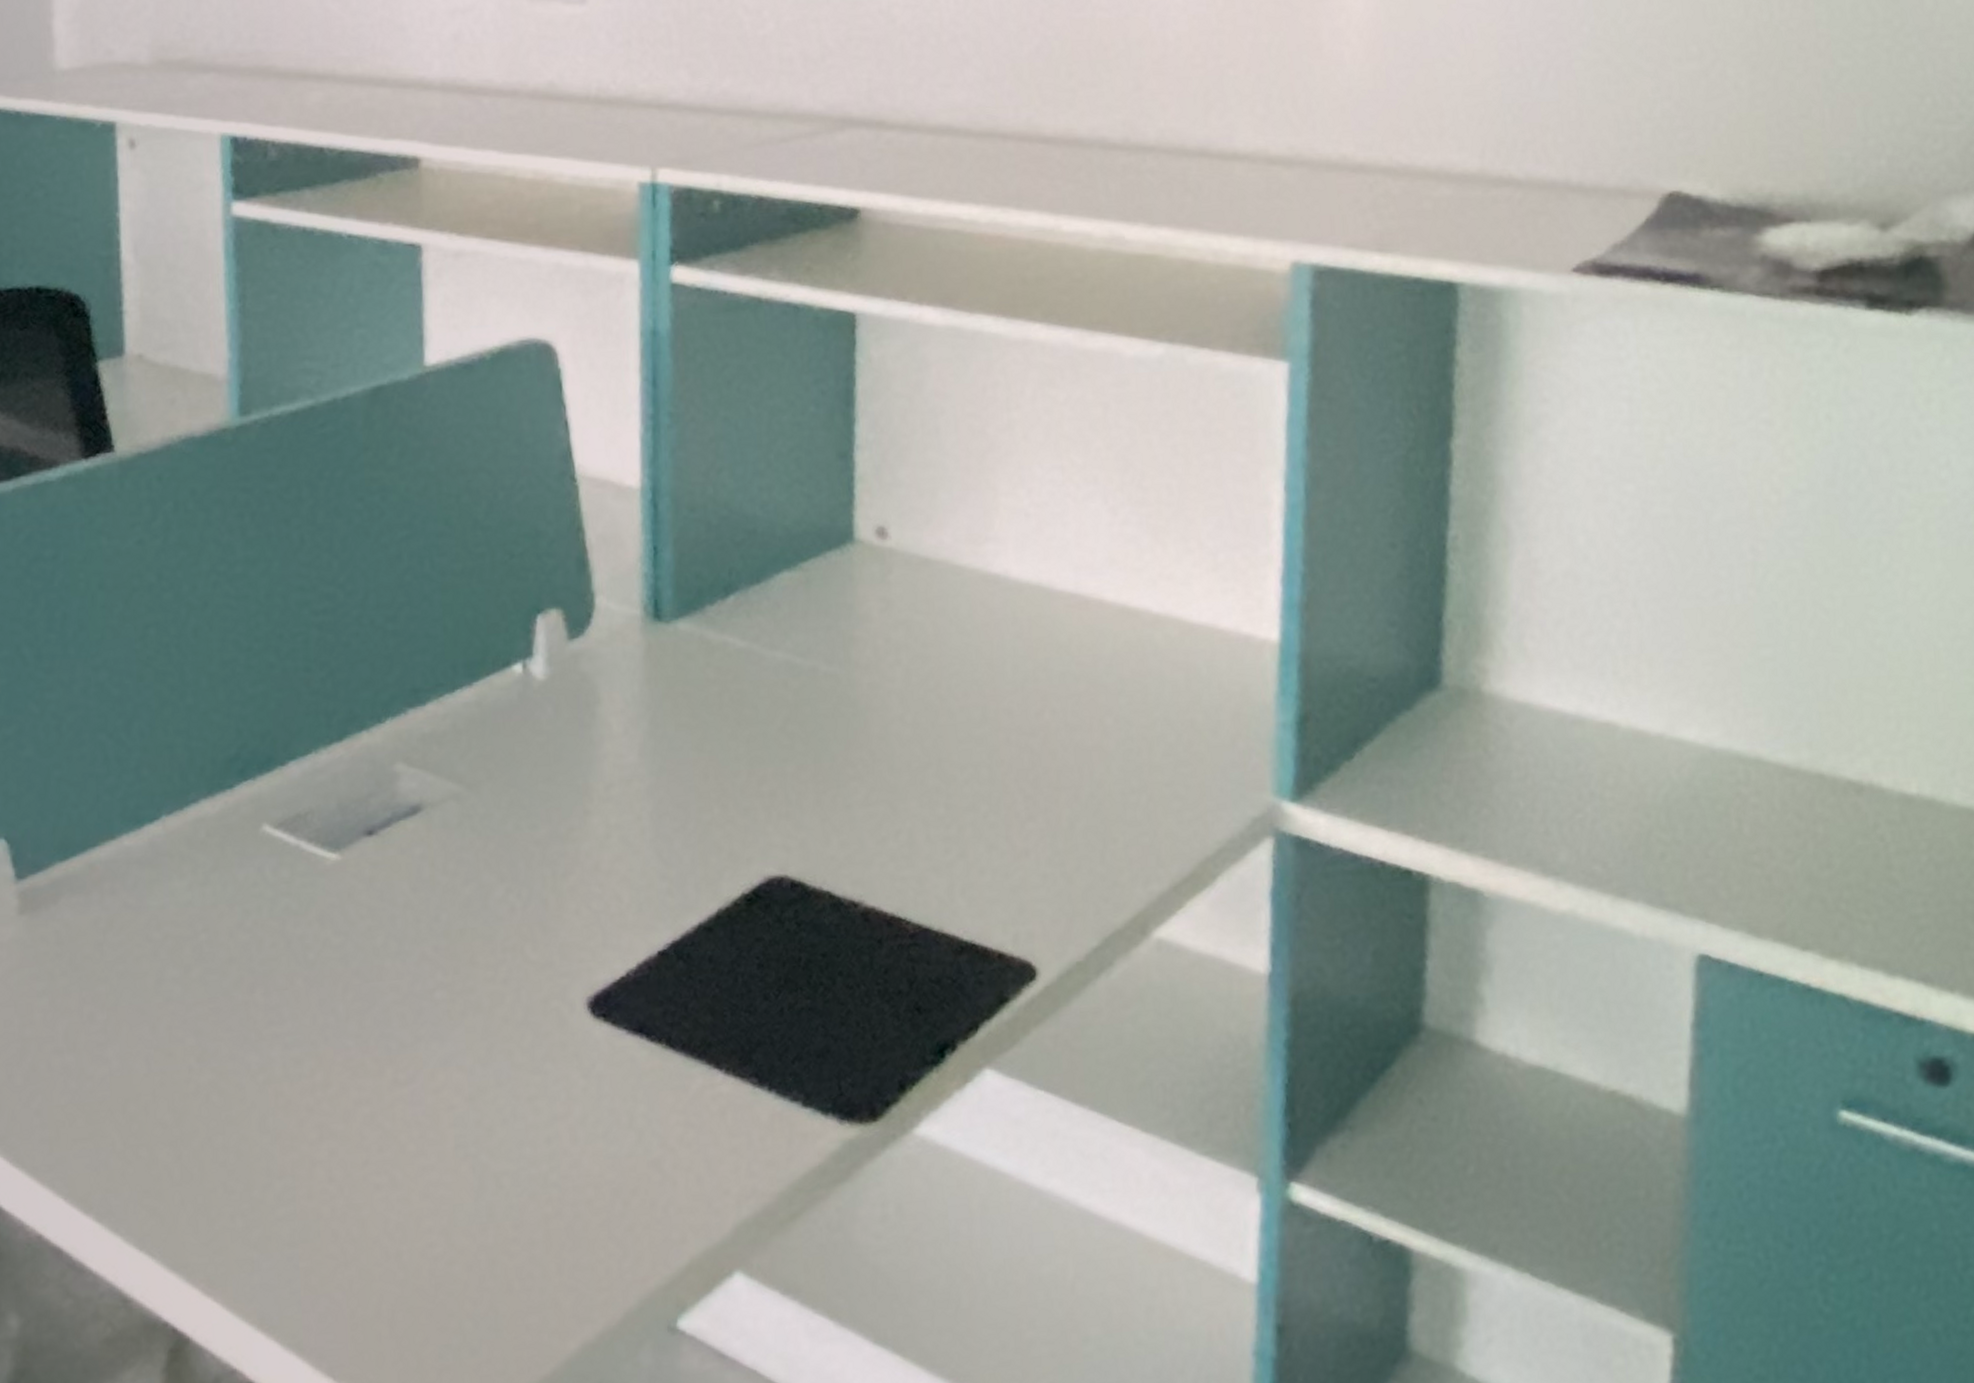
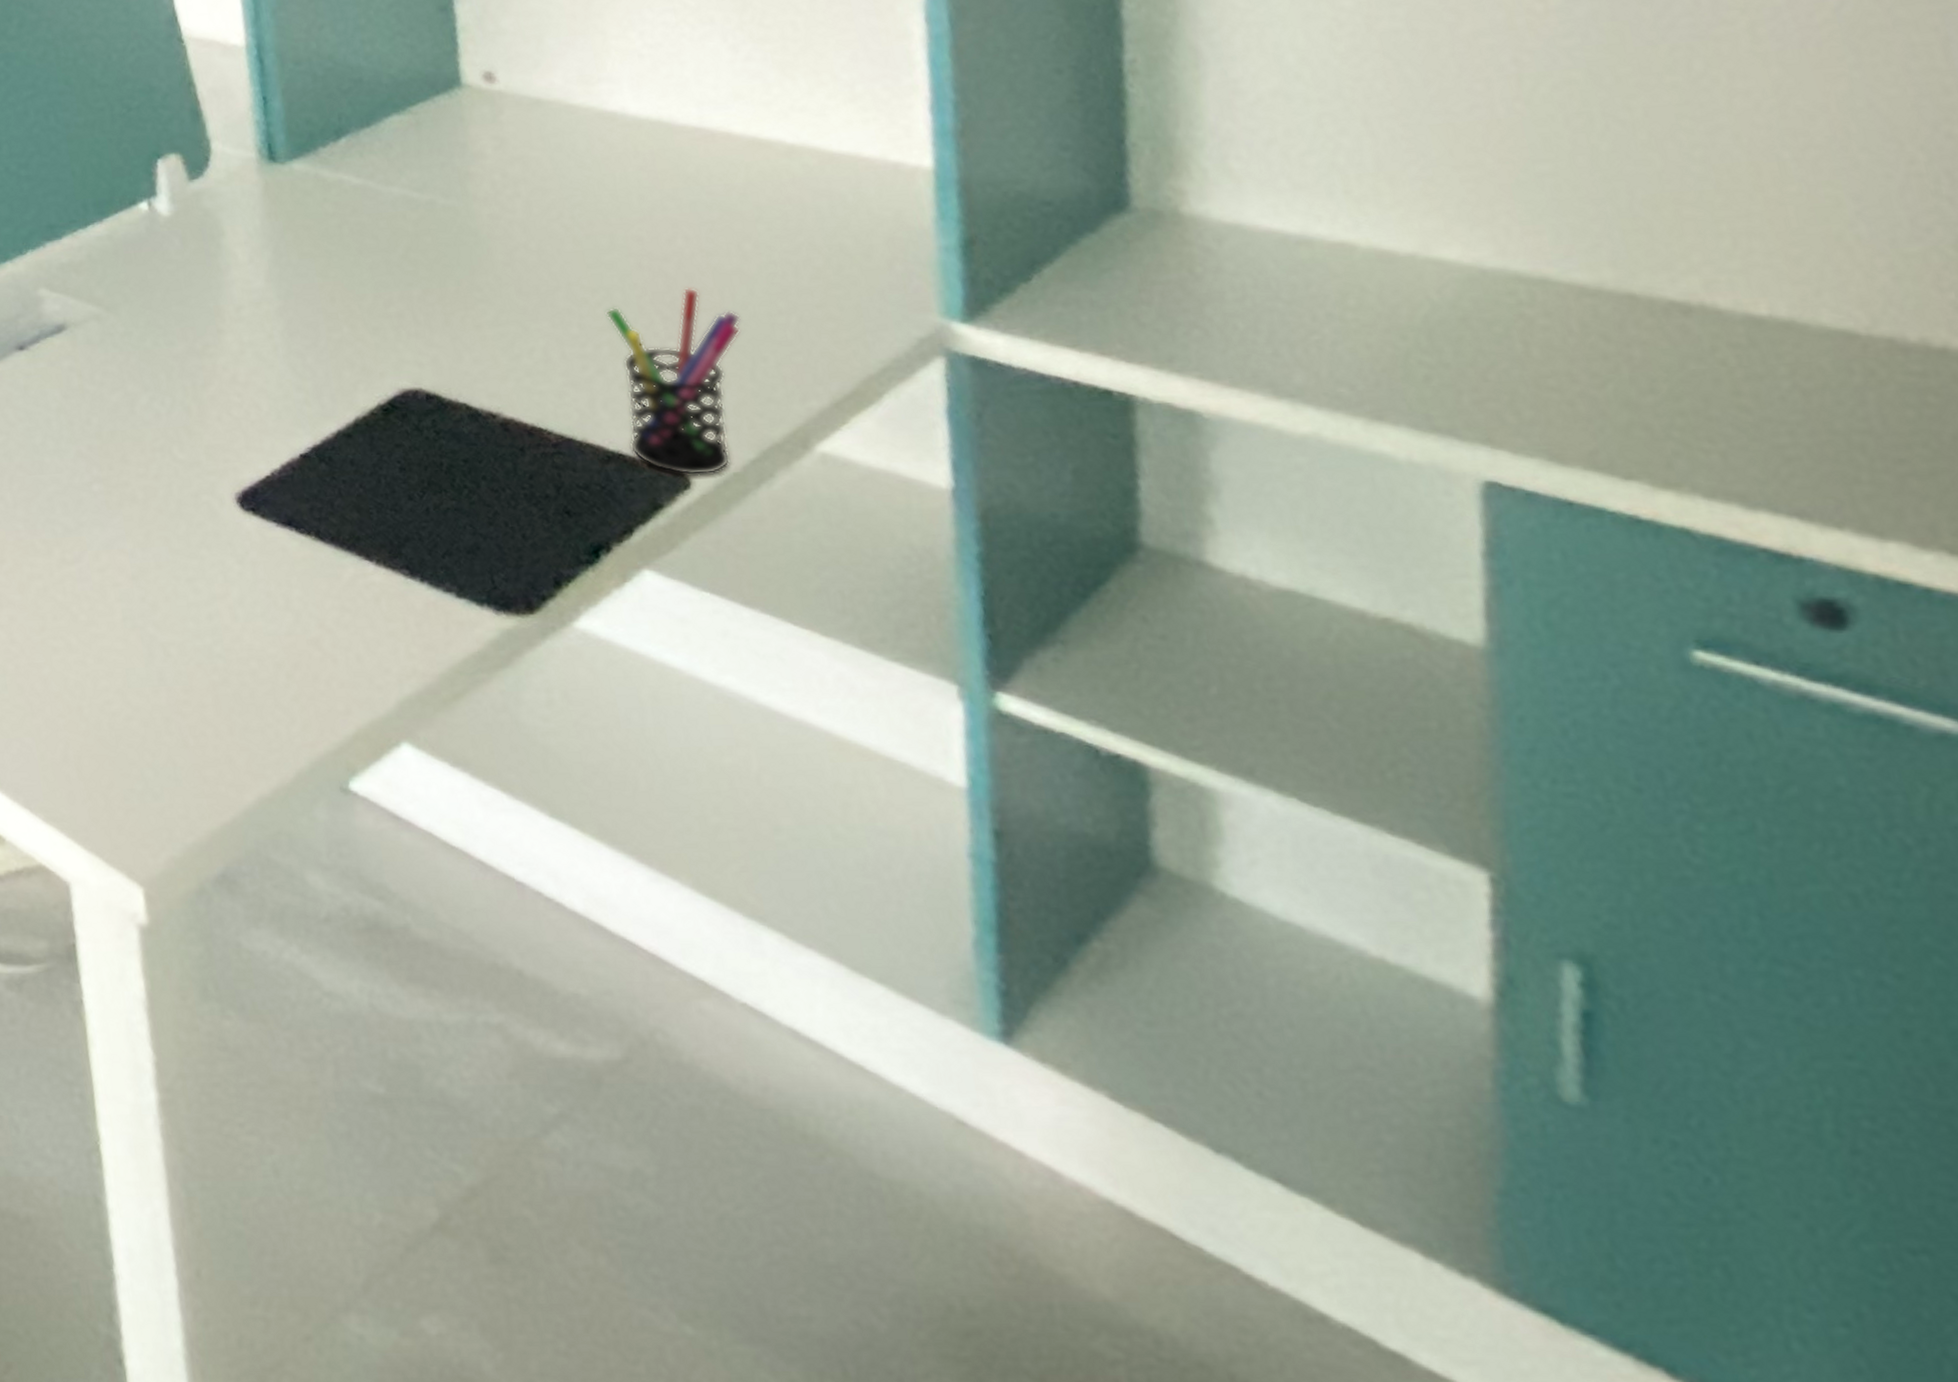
pen holder: none [972,764,1096,967] -> present [606,288,741,476]

